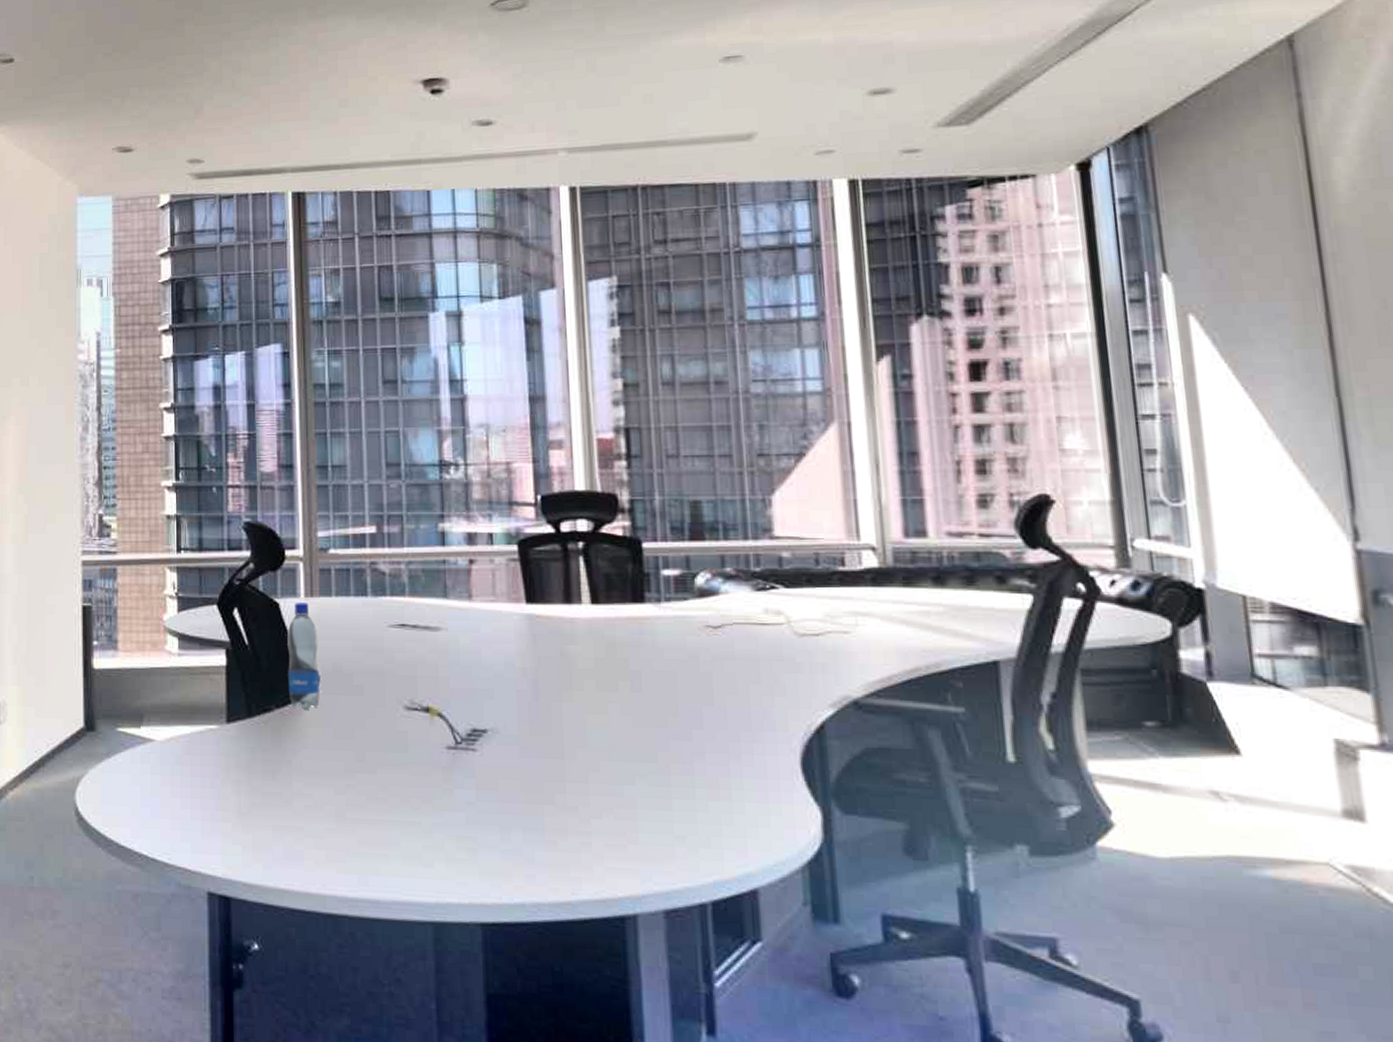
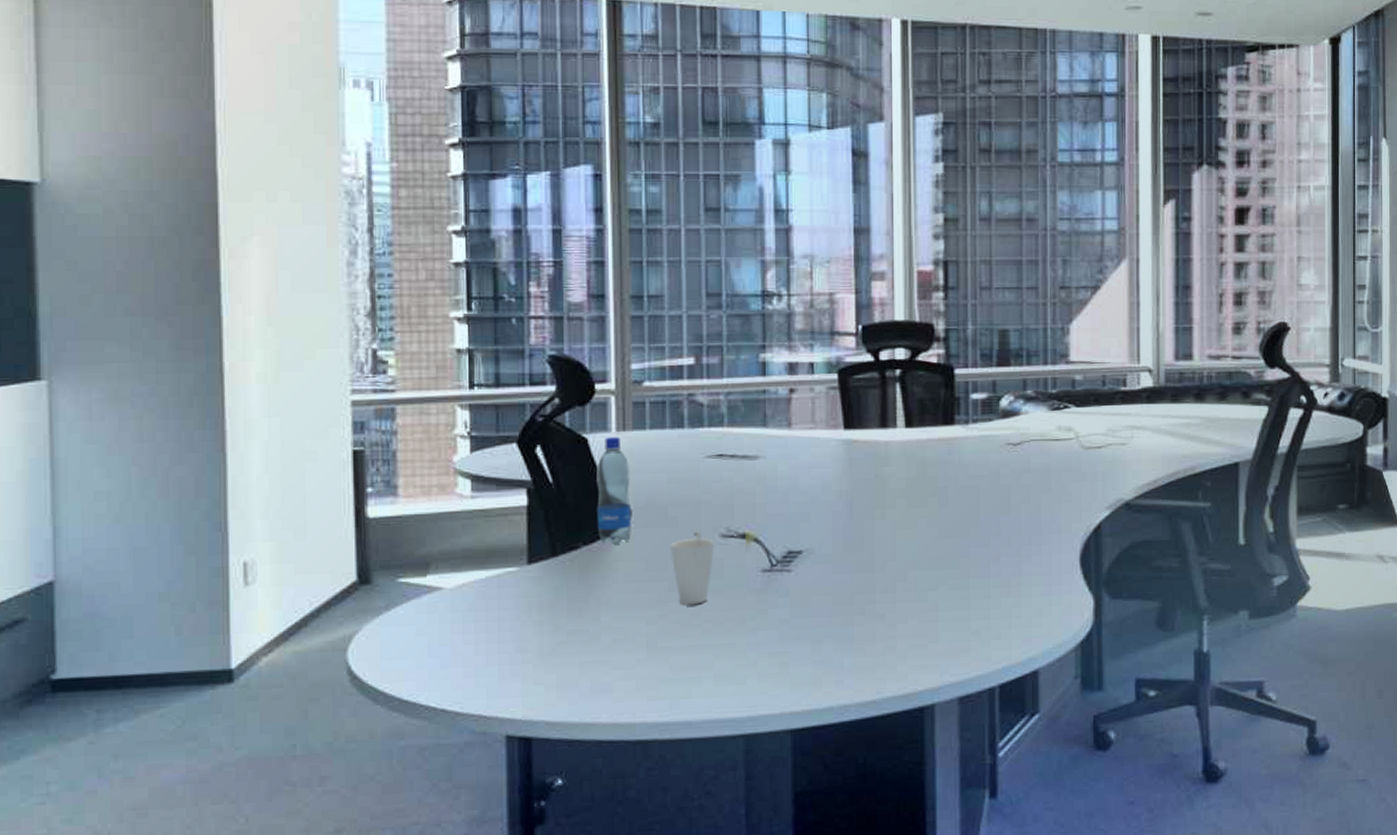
cup: none [357,699,398,779] -> present [670,529,714,606]

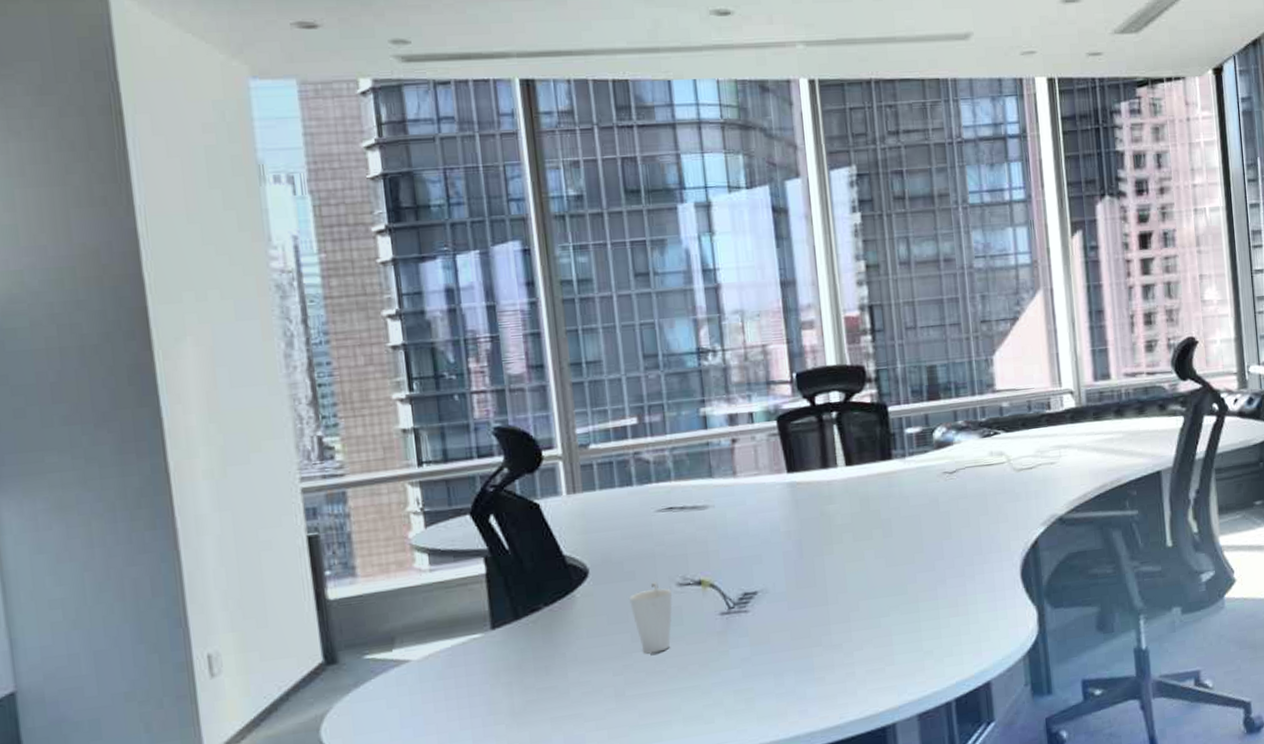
bottle: present [596,437,631,545] -> none [550,500,591,604]

